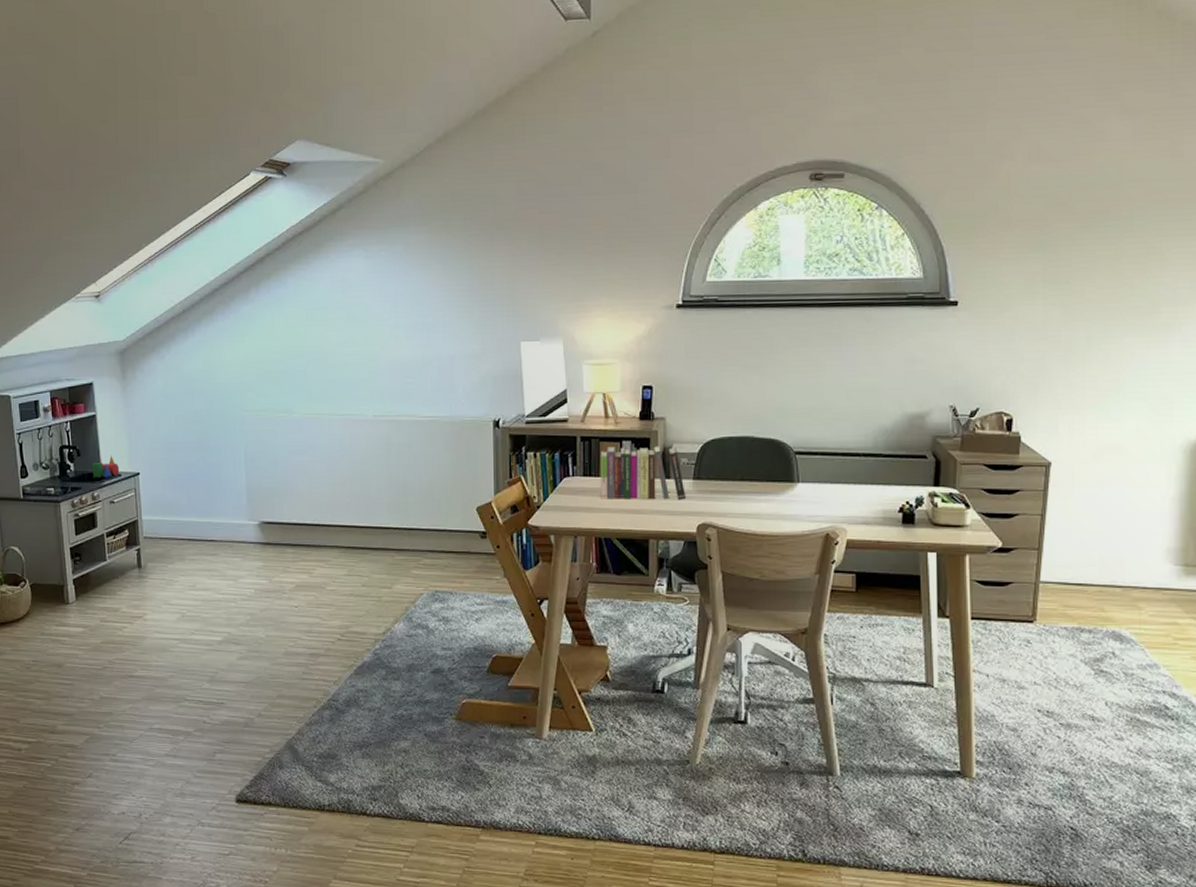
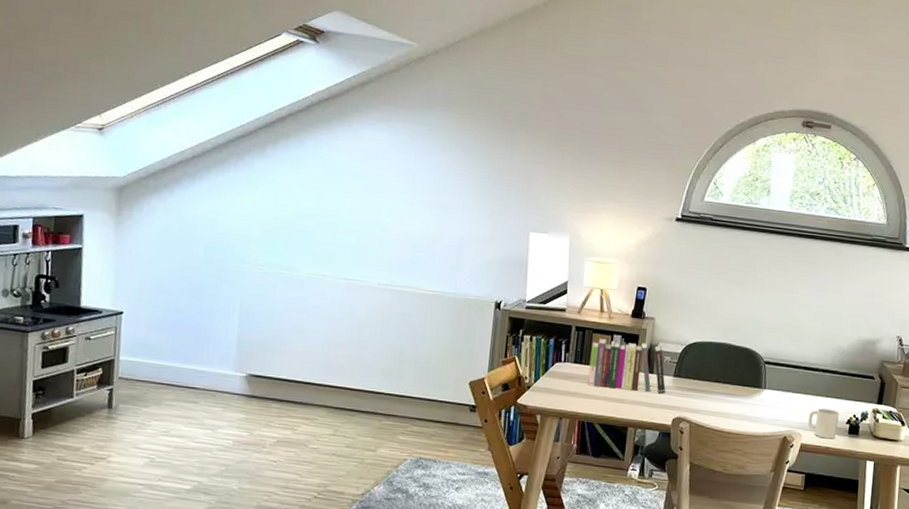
toy blocks: present [91,455,120,480] -> none [69,290,101,315]
mug: none [852,497,889,532] -> present [807,408,839,439]

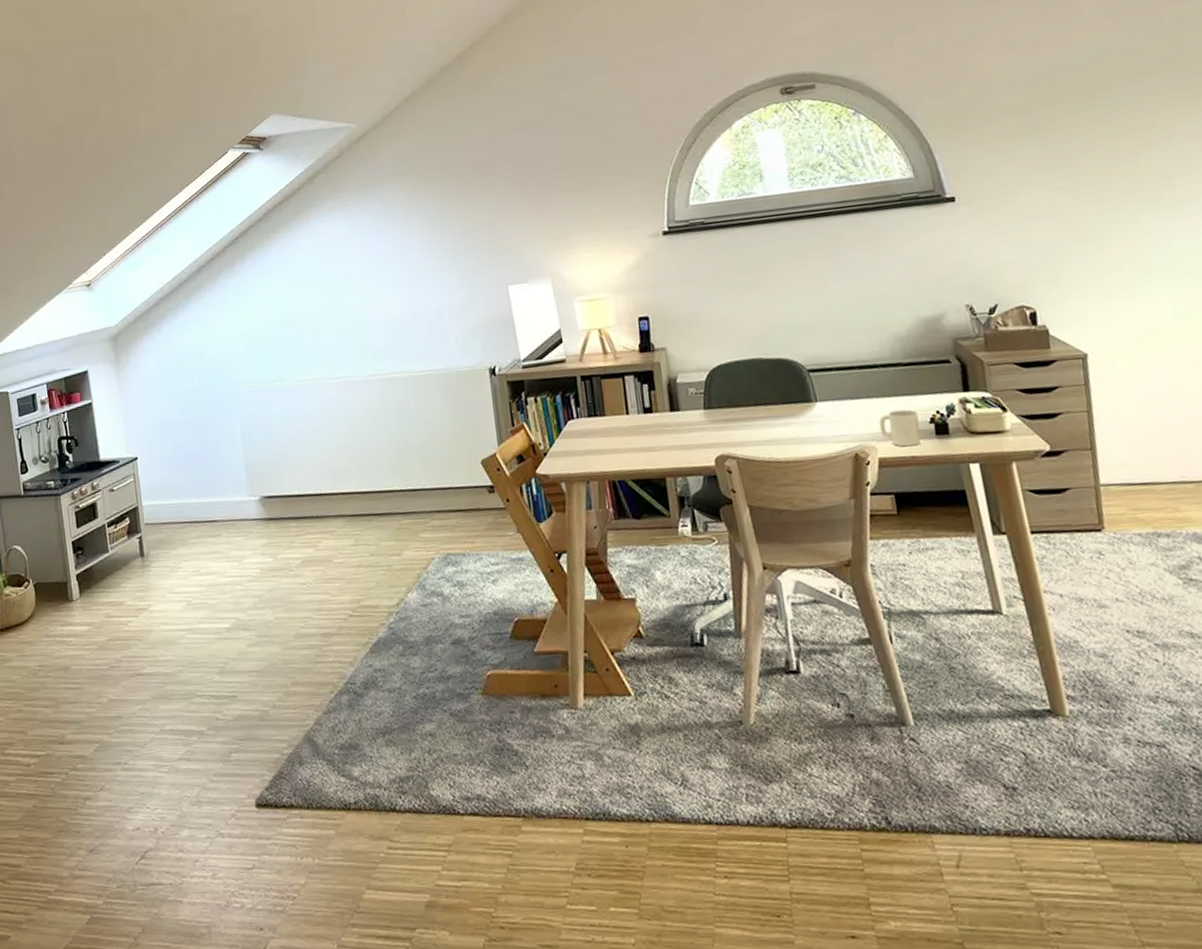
books: present [588,337,666,394] -> none [603,377,699,440]

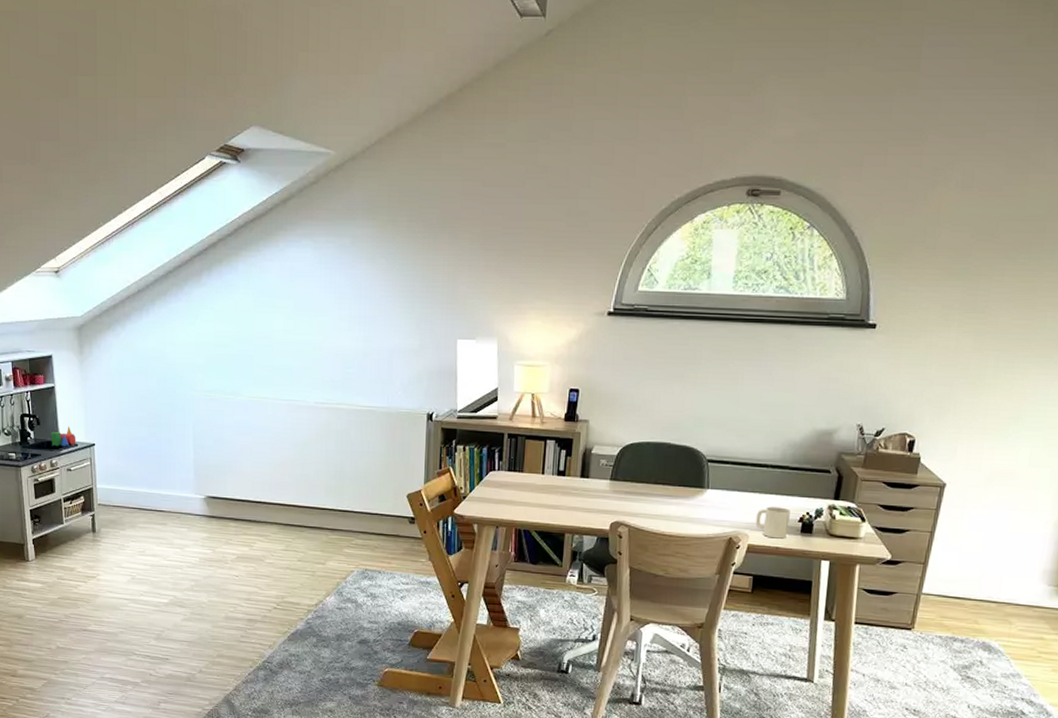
toy blocks: none [89,441,118,469] -> present [50,425,76,448]

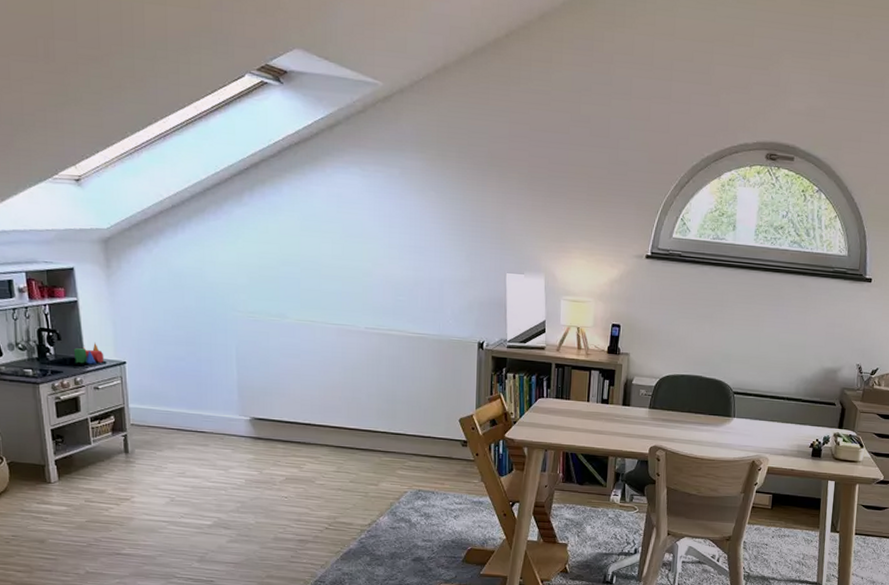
mug: present [755,506,790,539] -> none [774,434,803,462]

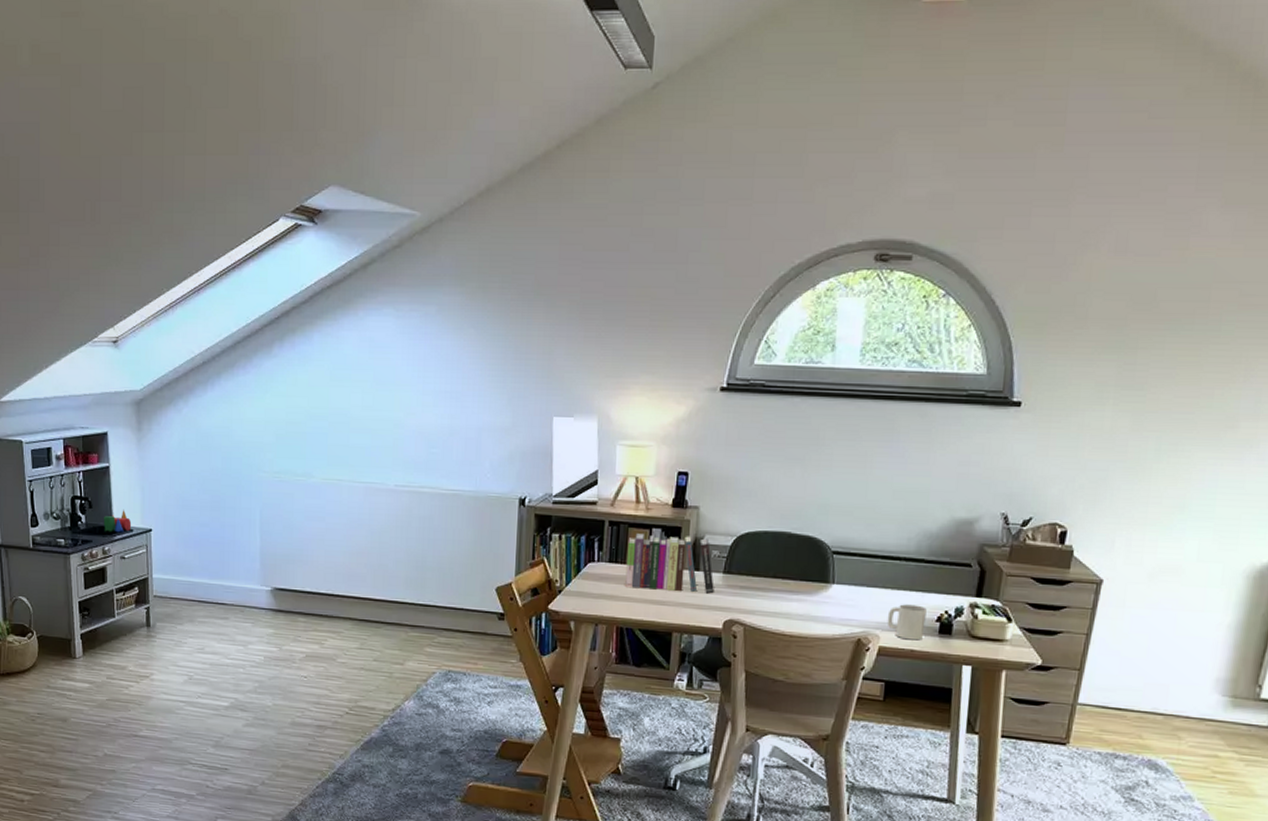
books: none [570,374,642,425] -> present [625,532,714,594]
mug: none [774,434,803,462] -> present [887,604,927,641]

